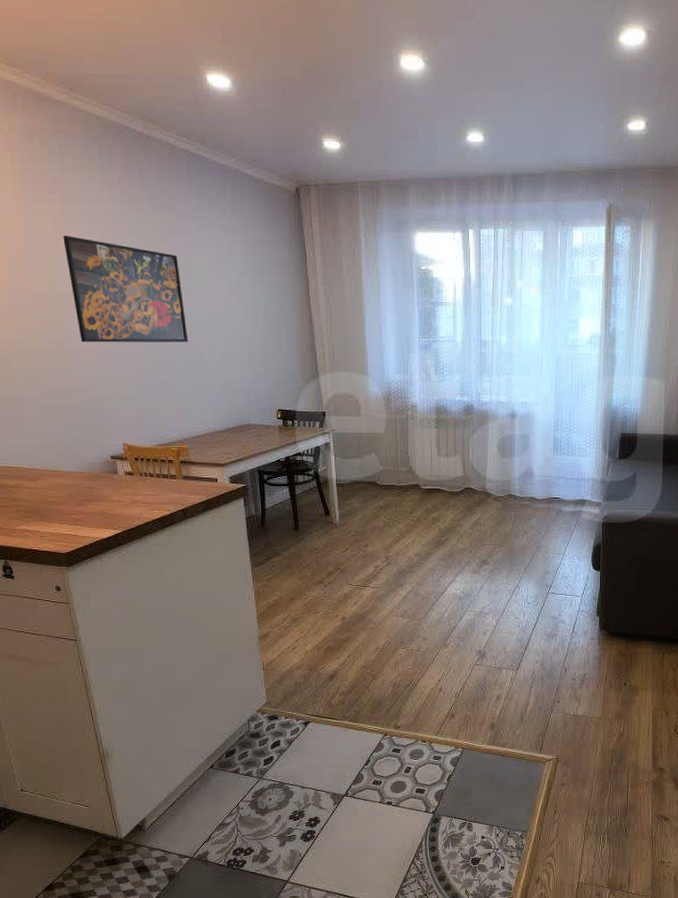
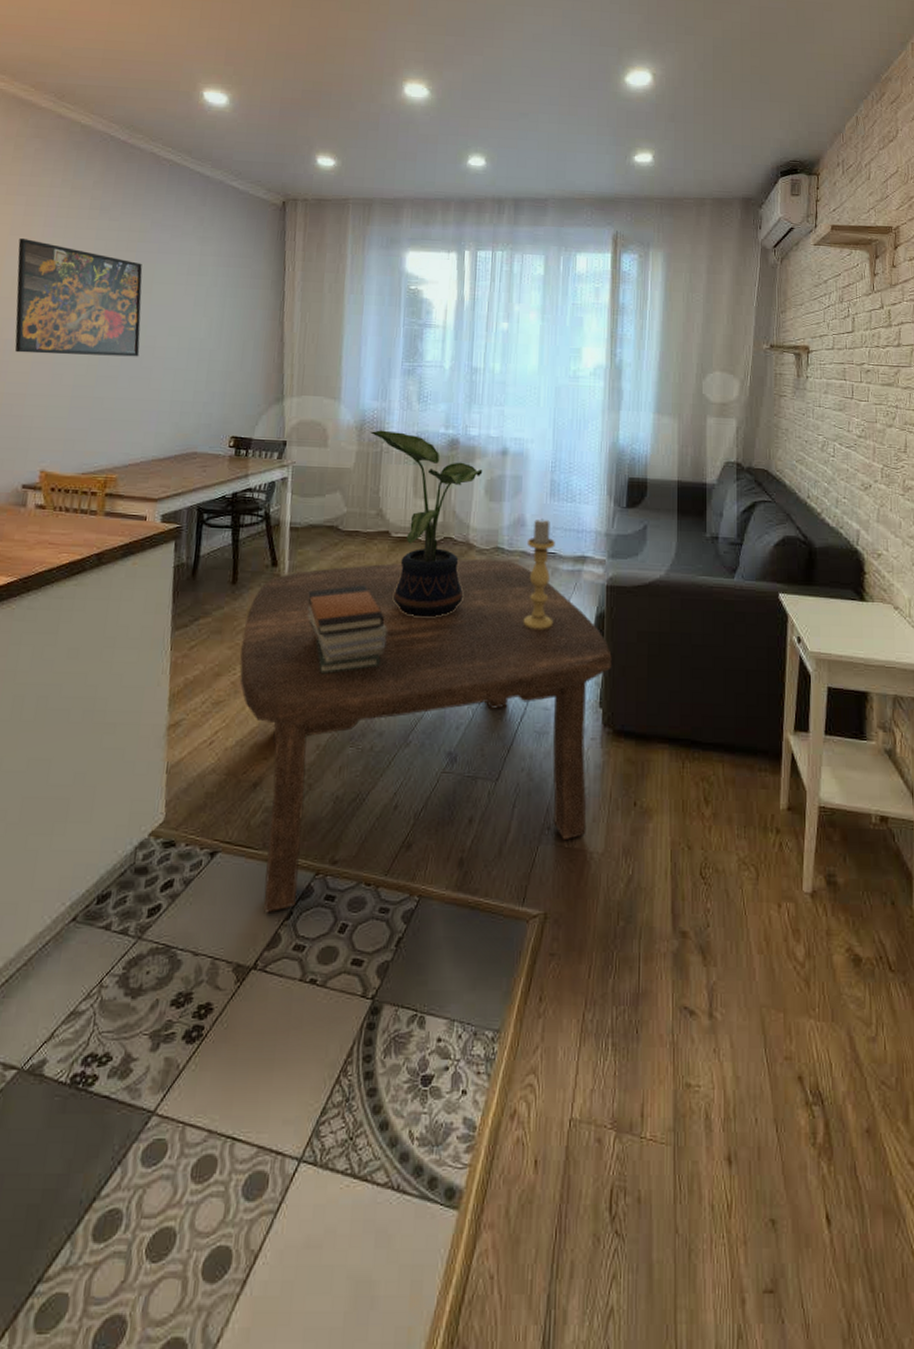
coffee table: none [308,504,607,761] -> present [239,558,612,913]
book stack: none [357,528,424,596] -> present [307,585,387,674]
potted plant: none [397,399,495,552] -> present [371,430,483,618]
candle holder: none [534,470,559,559] -> present [523,519,555,630]

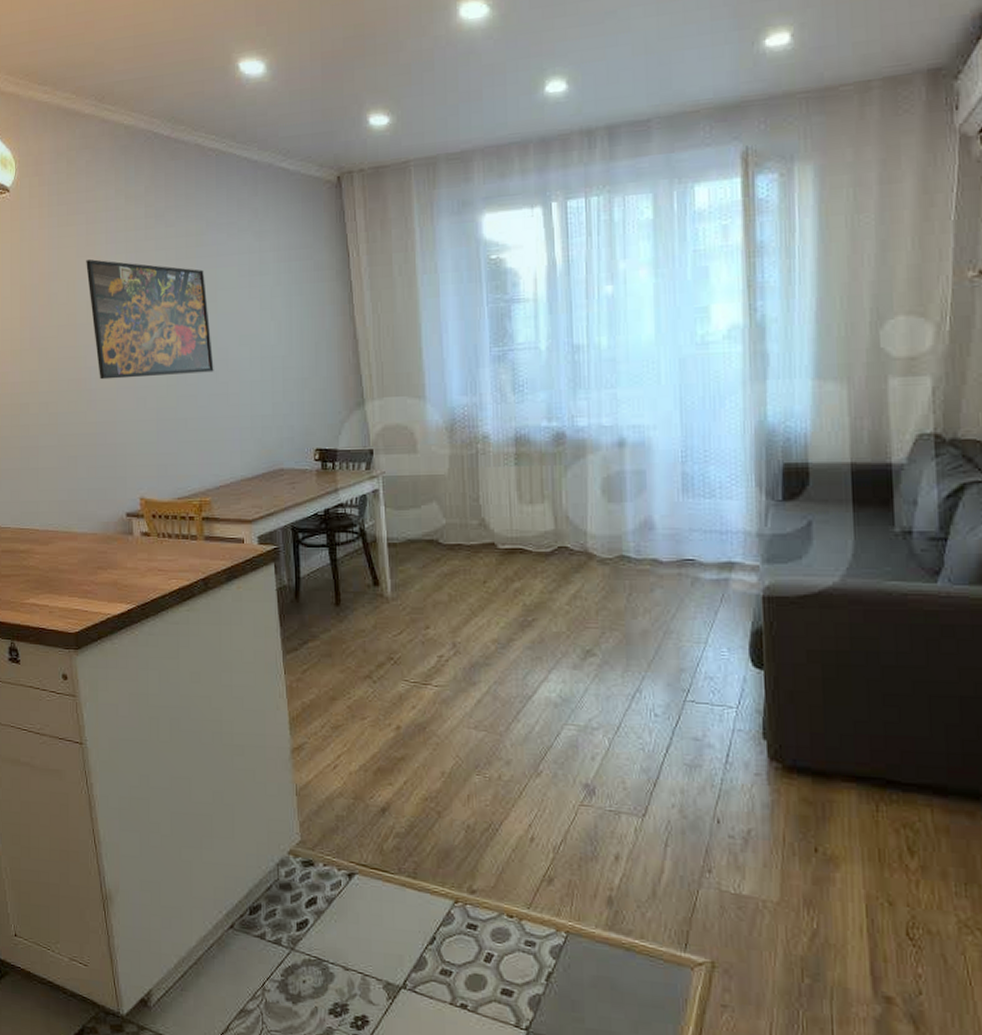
coffee table: present [239,558,612,913] -> none [353,569,775,937]
book stack: present [307,585,387,674] -> none [415,603,504,698]
potted plant: present [371,430,483,618] -> none [463,429,597,638]
candle holder: present [523,519,555,630] -> none [657,520,698,650]

